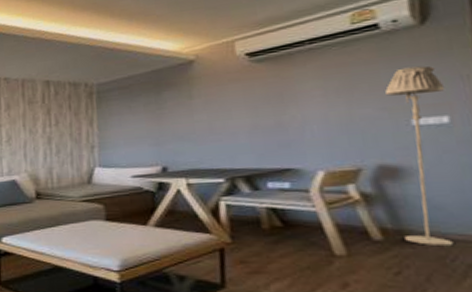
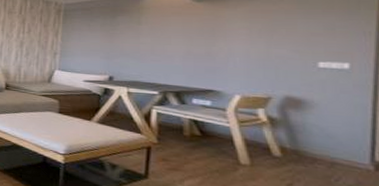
floor lamp: present [385,66,454,247] -> none [299,20,350,169]

